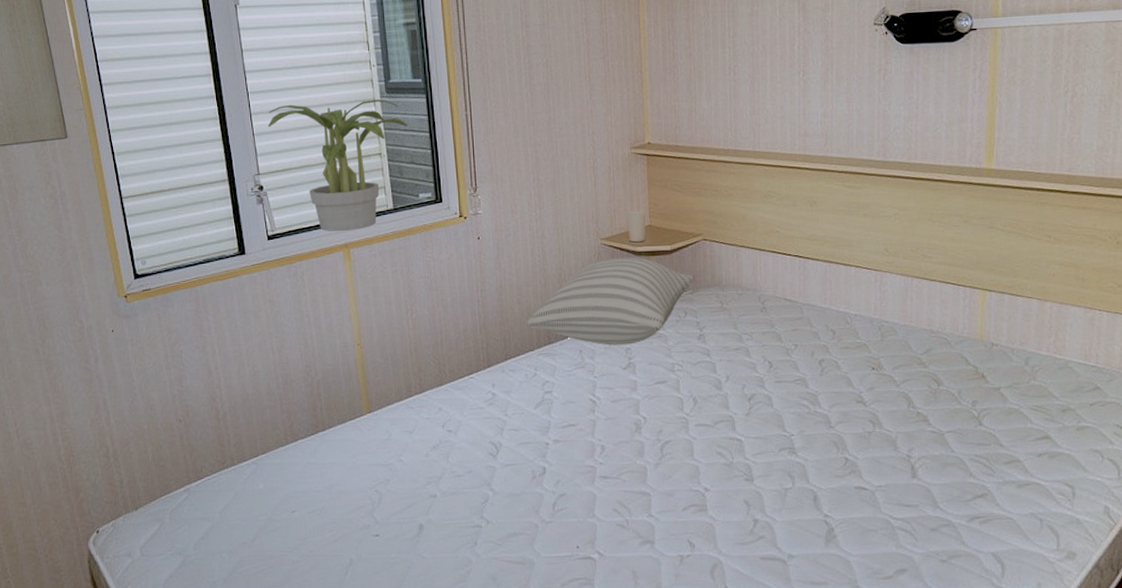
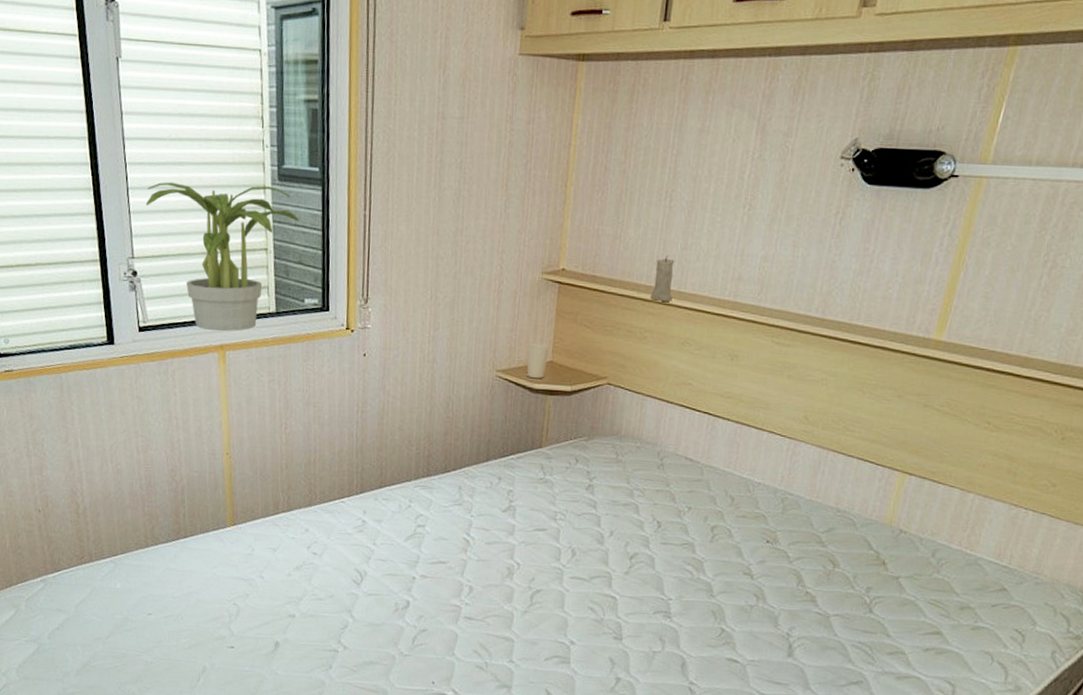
pillow: present [526,257,695,346] -> none [406,392,593,487]
candle: none [730,121,750,162] -> present [650,255,675,302]

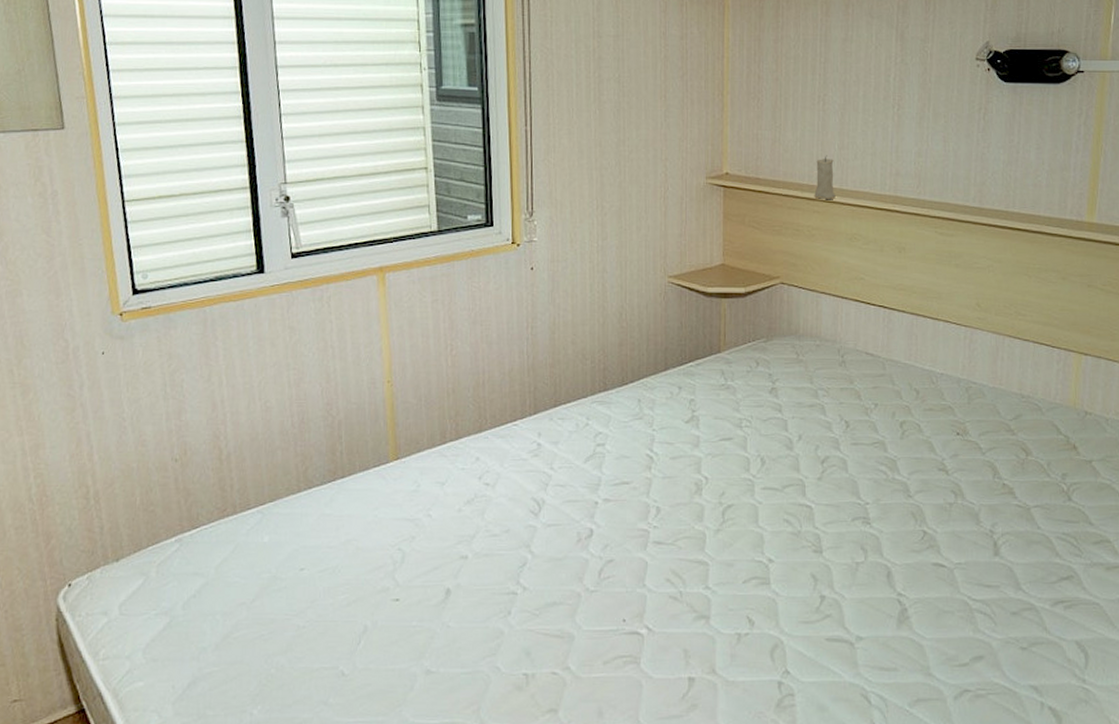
potted plant: present [146,182,299,332] -> none [300,106,459,253]
cup: present [526,344,550,379] -> none [698,248,720,283]

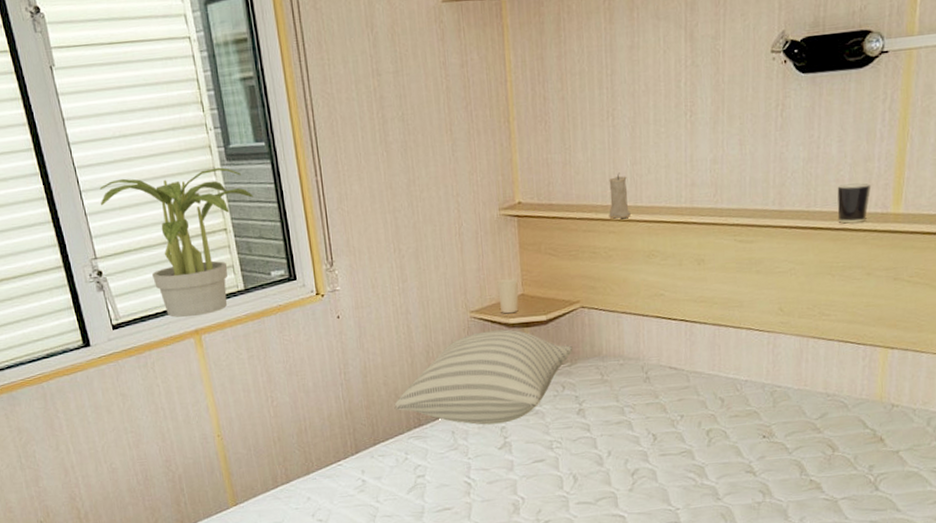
potted plant: none [300,106,459,253] -> present [99,167,253,318]
pillow: none [580,298,770,396] -> present [394,329,573,425]
cup: none [698,248,720,283] -> present [497,279,519,314]
mug: none [1034,190,1067,227] -> present [837,183,872,224]

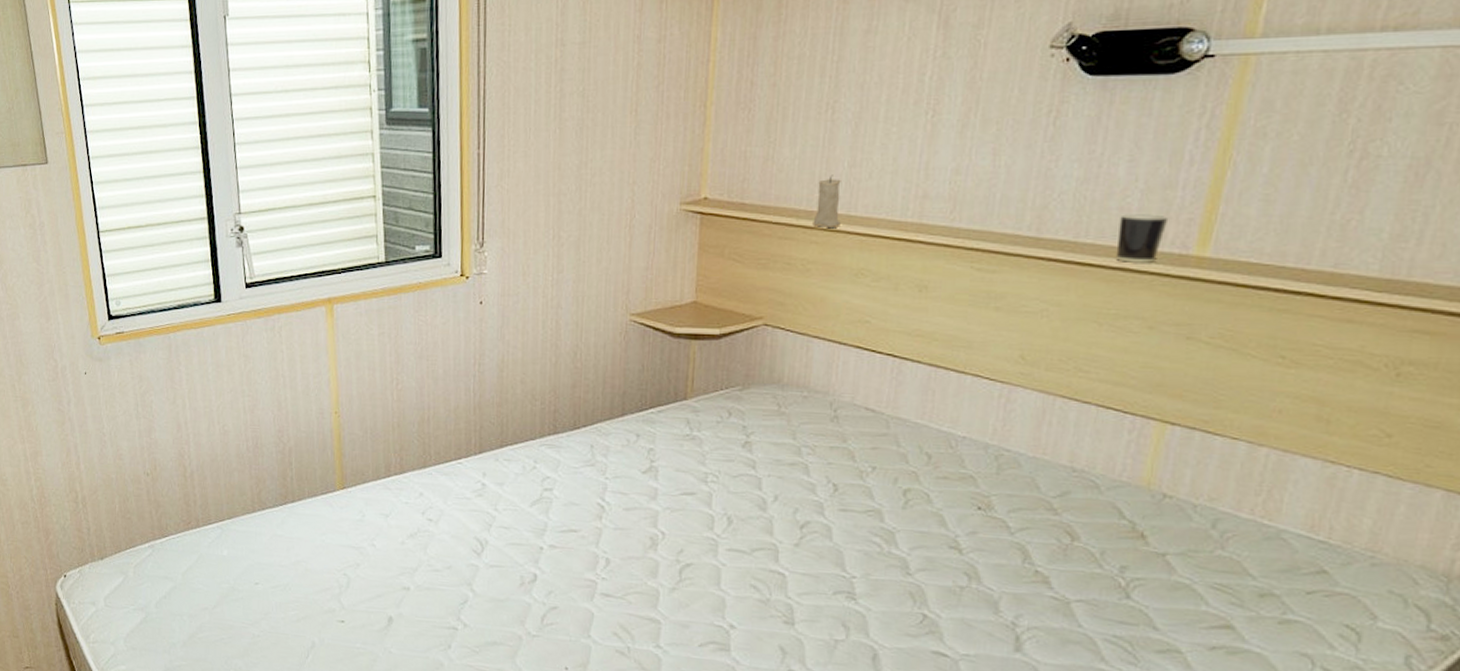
potted plant: present [99,167,253,318] -> none [253,131,408,284]
pillow: present [394,329,573,425] -> none [529,338,747,445]
cup: present [497,279,519,314] -> none [665,283,693,322]

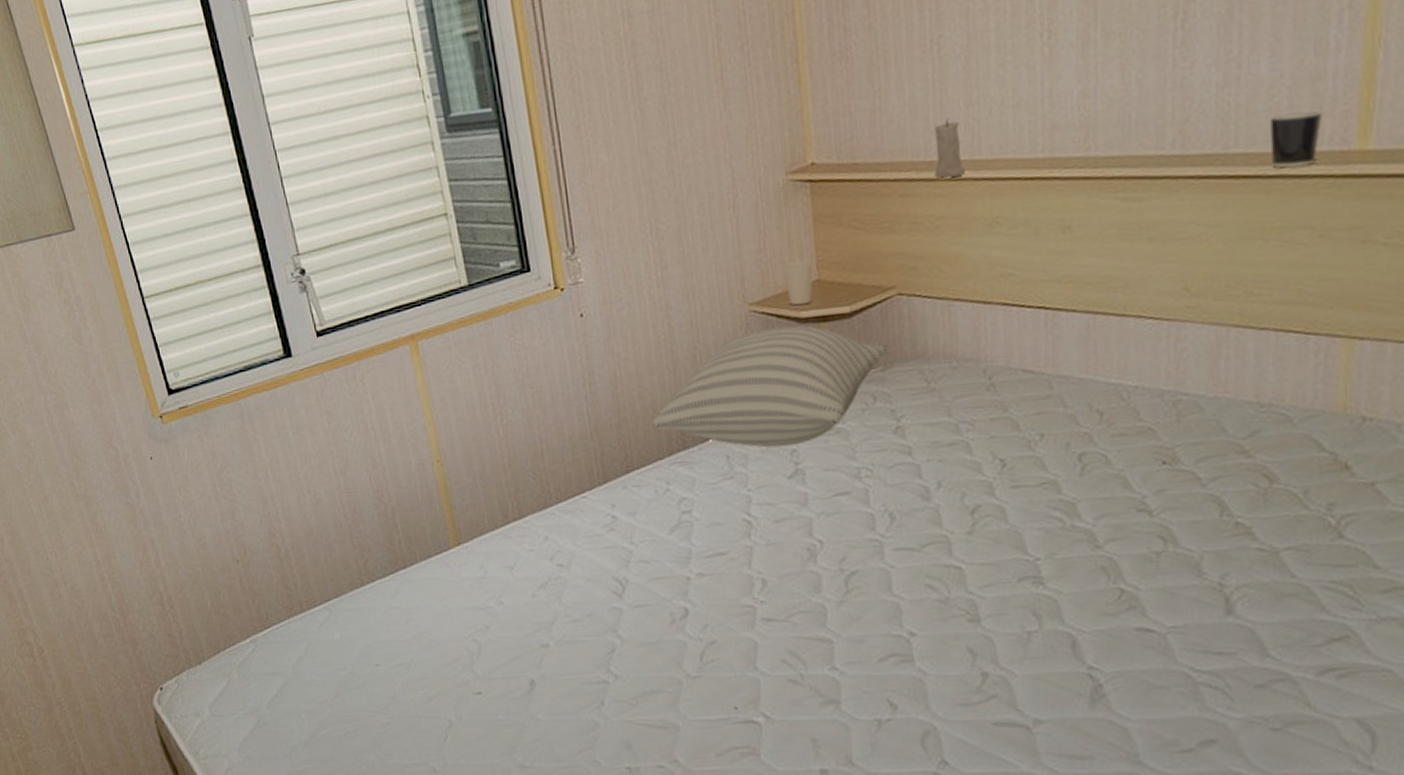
pillow: none [529,338,747,445] -> present [652,325,887,448]
cup: none [665,283,693,322] -> present [784,260,813,306]

